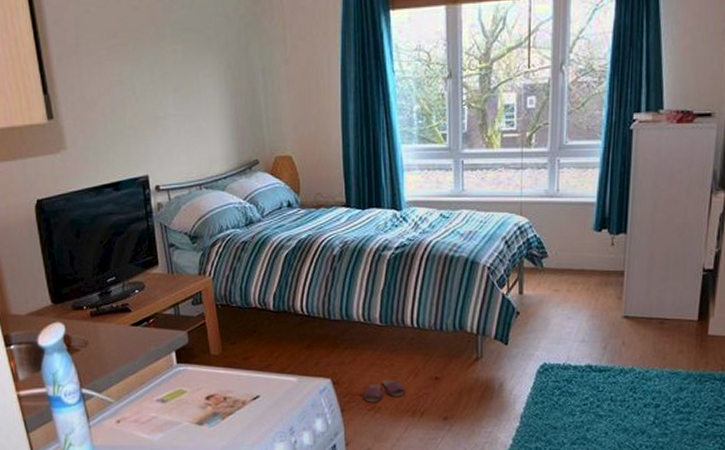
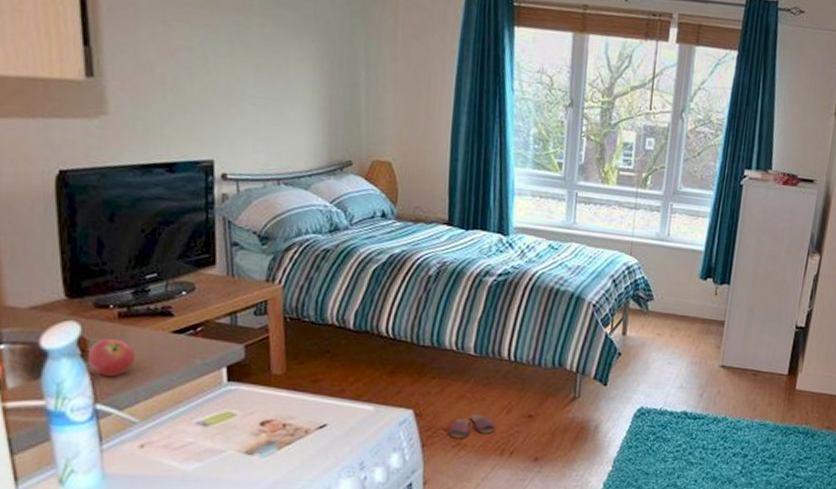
fruit: none [72,334,107,365] -> present [88,337,136,376]

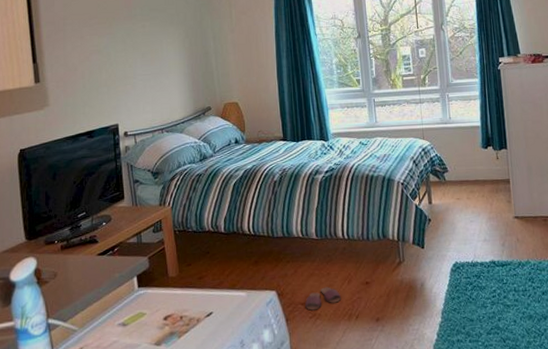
fruit: present [88,337,136,376] -> none [42,265,74,296]

